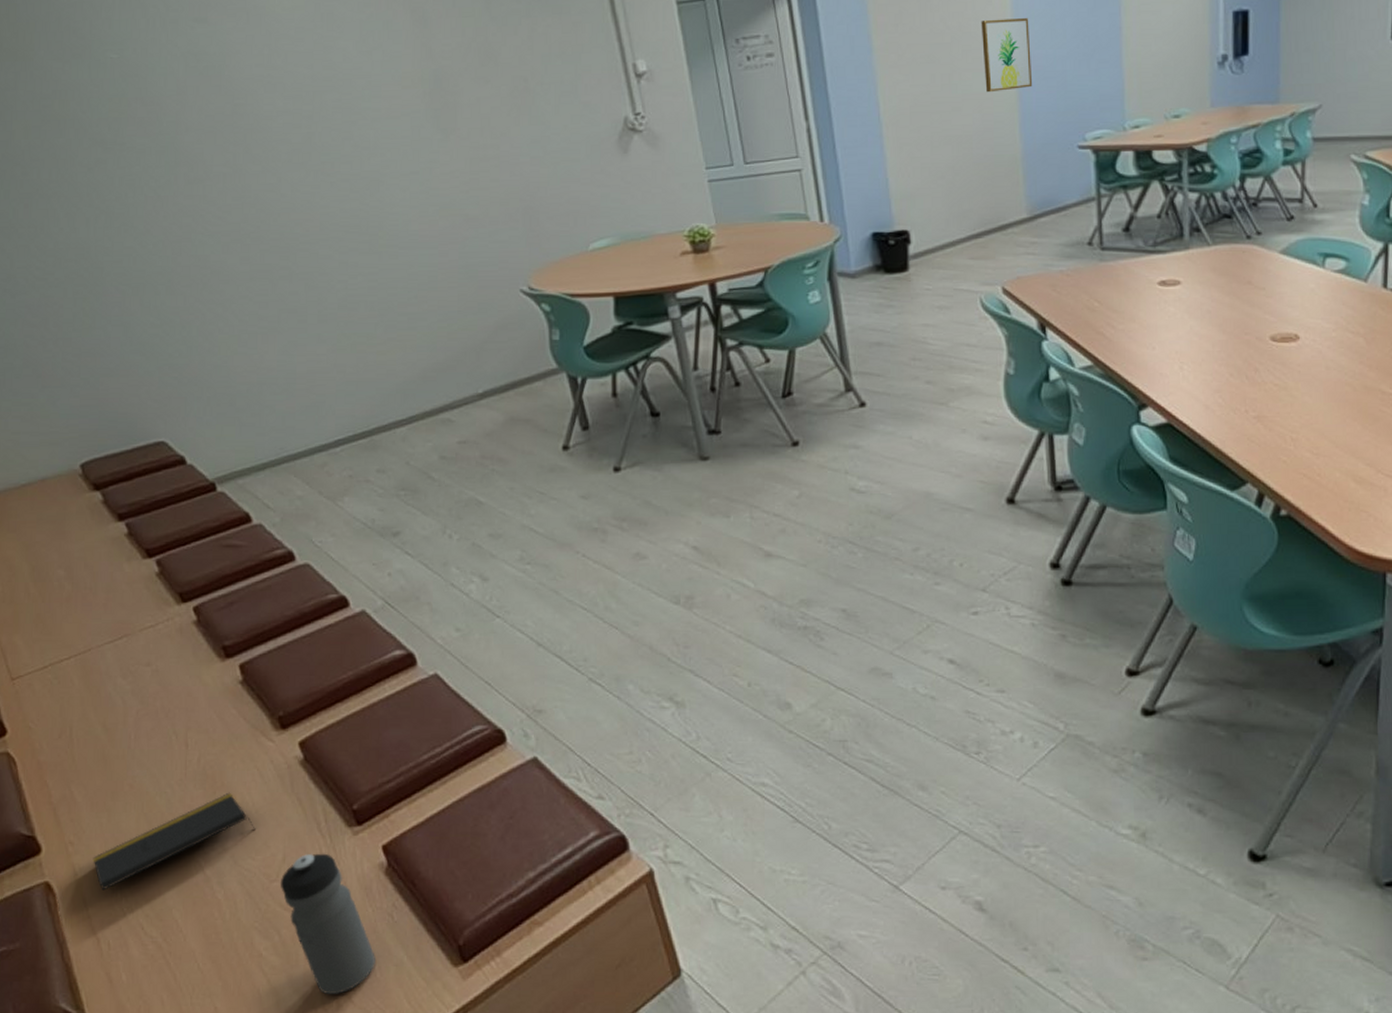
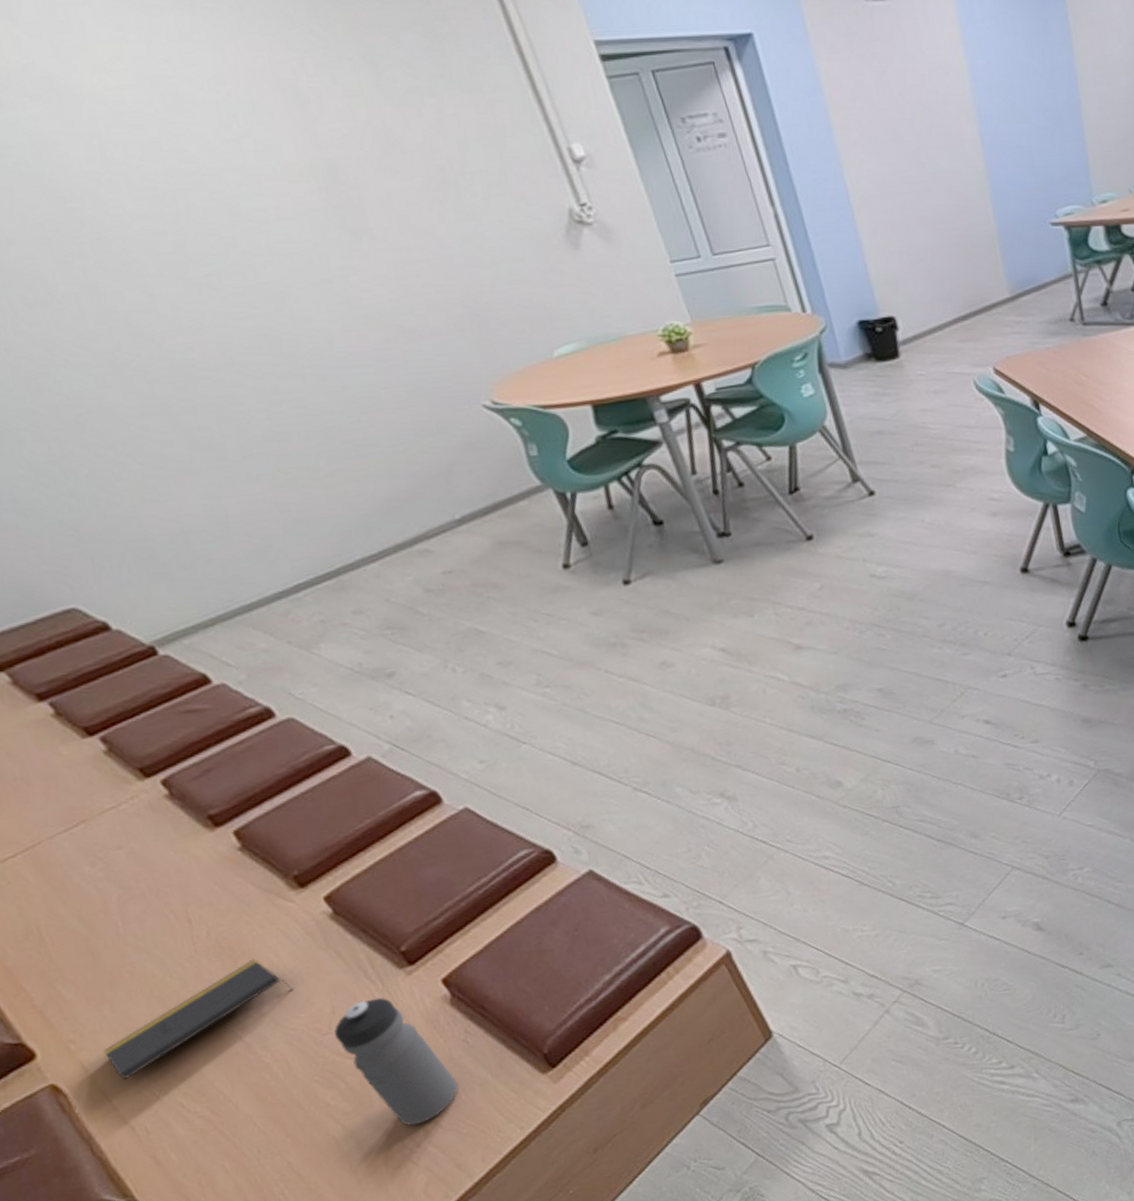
wall art: present [981,18,1033,93] -> none [940,91,1000,171]

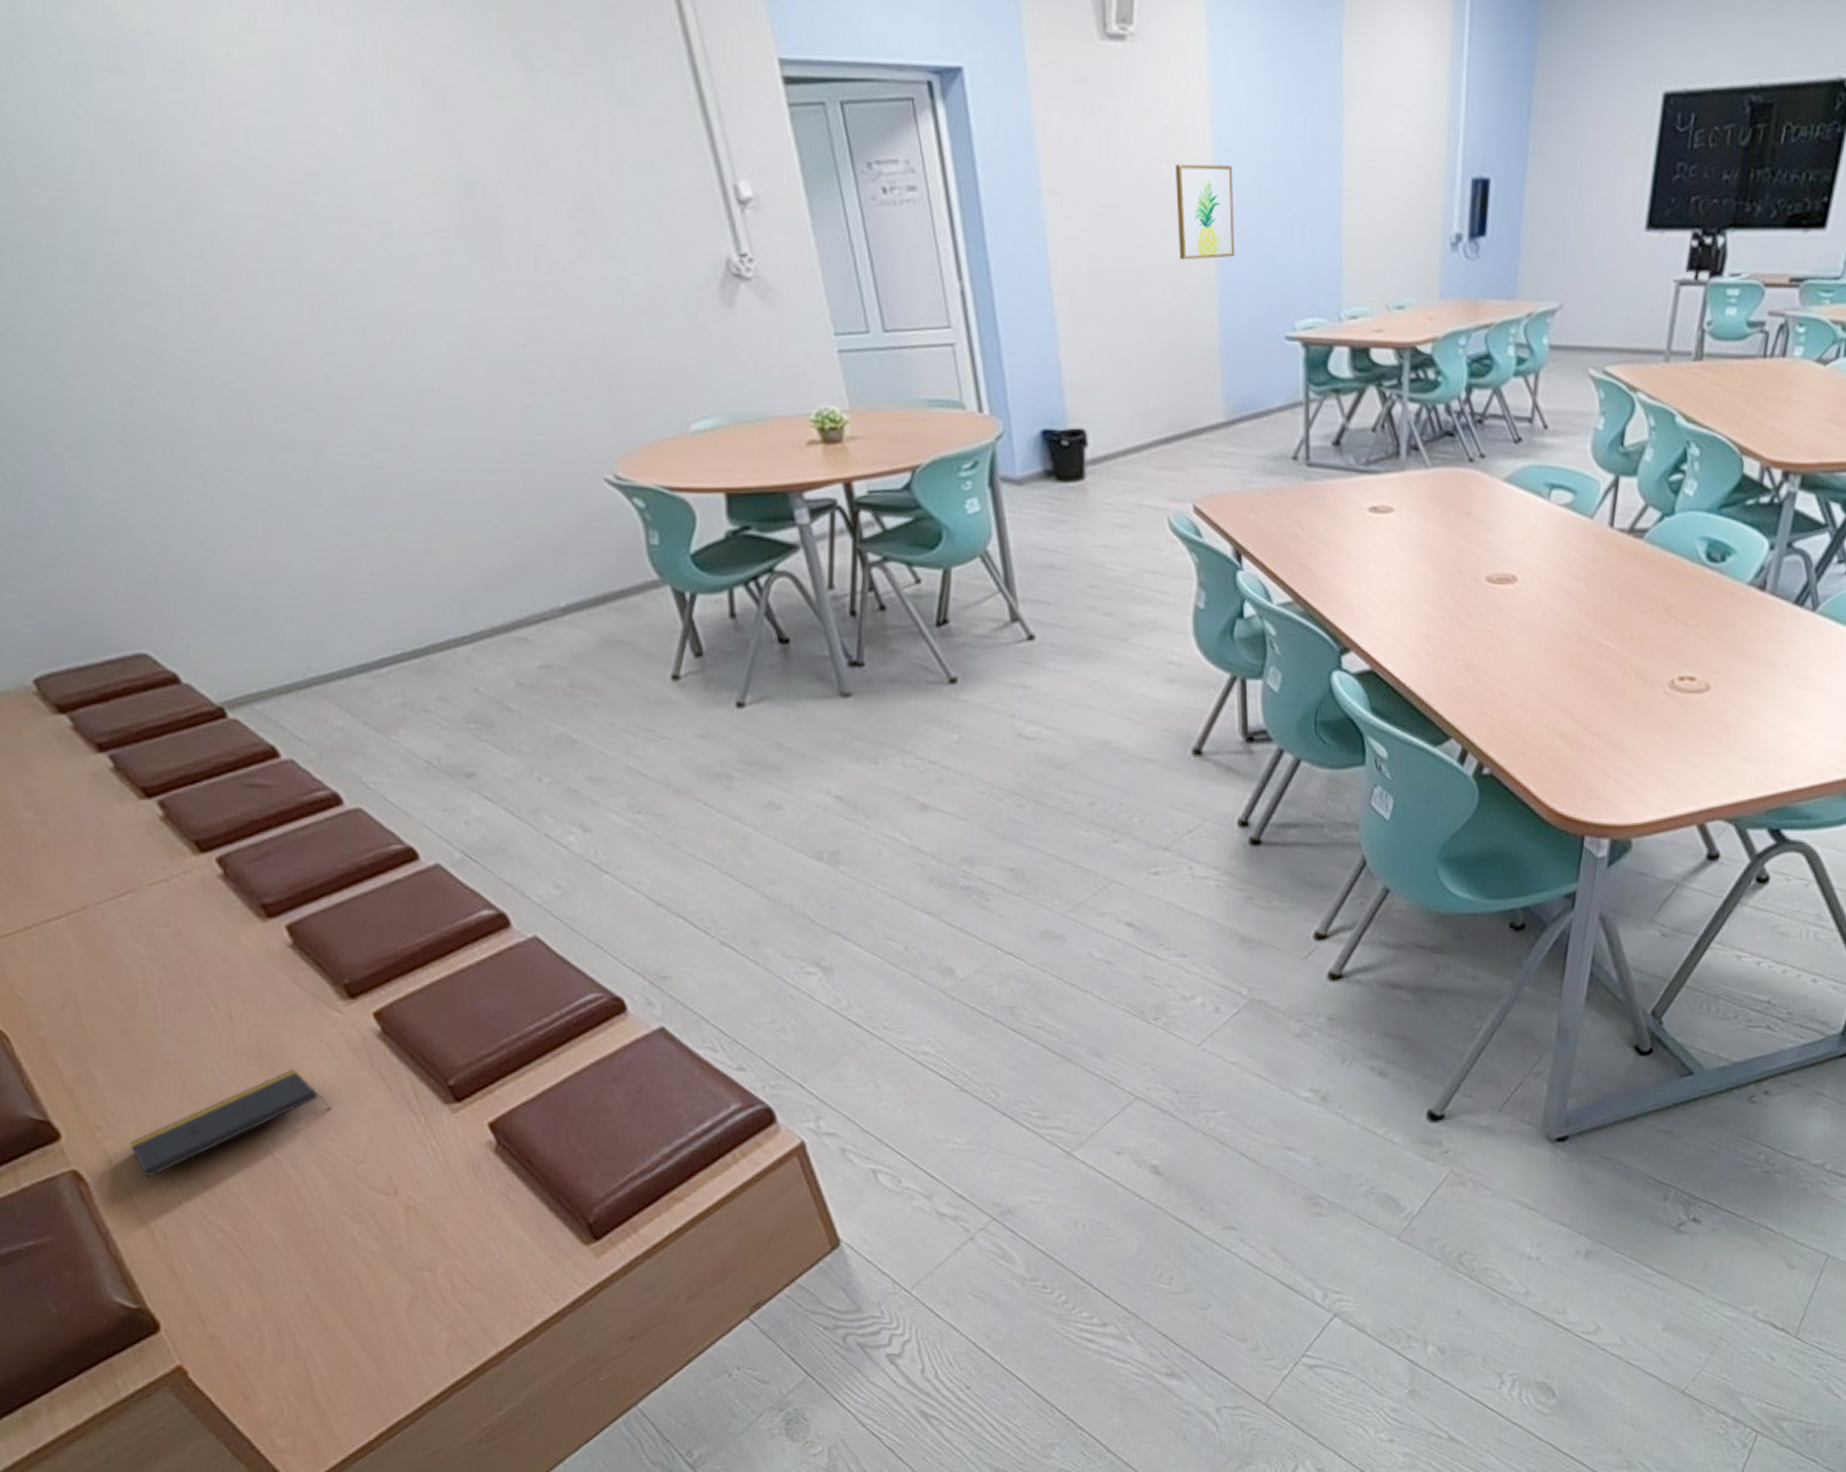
water bottle: present [334,997,459,1126] -> none [368,1132,494,1278]
wall art: none [940,91,1000,171] -> present [1175,163,1235,261]

